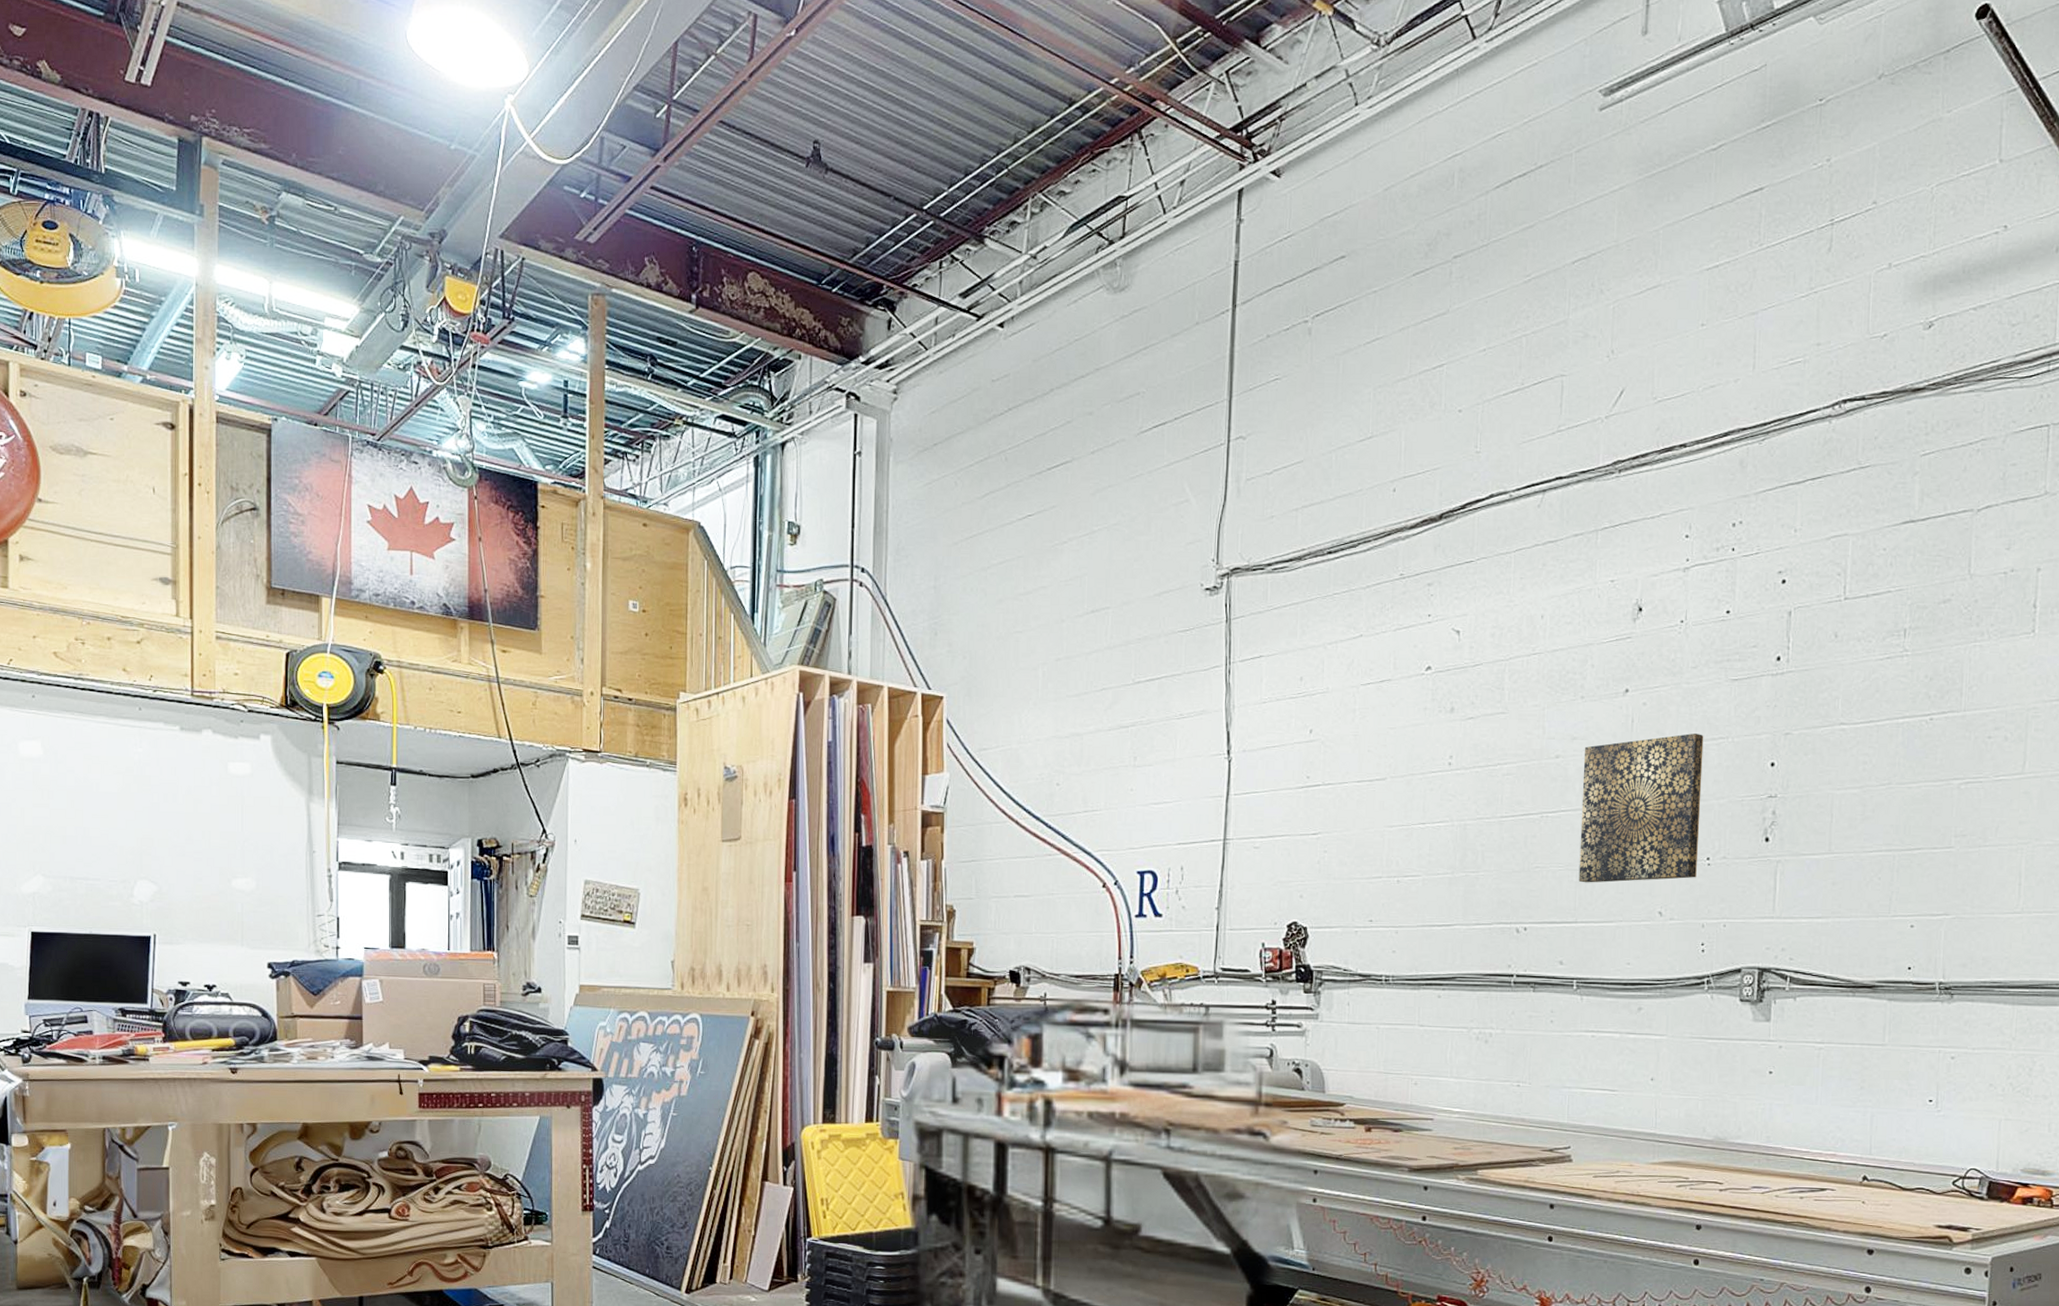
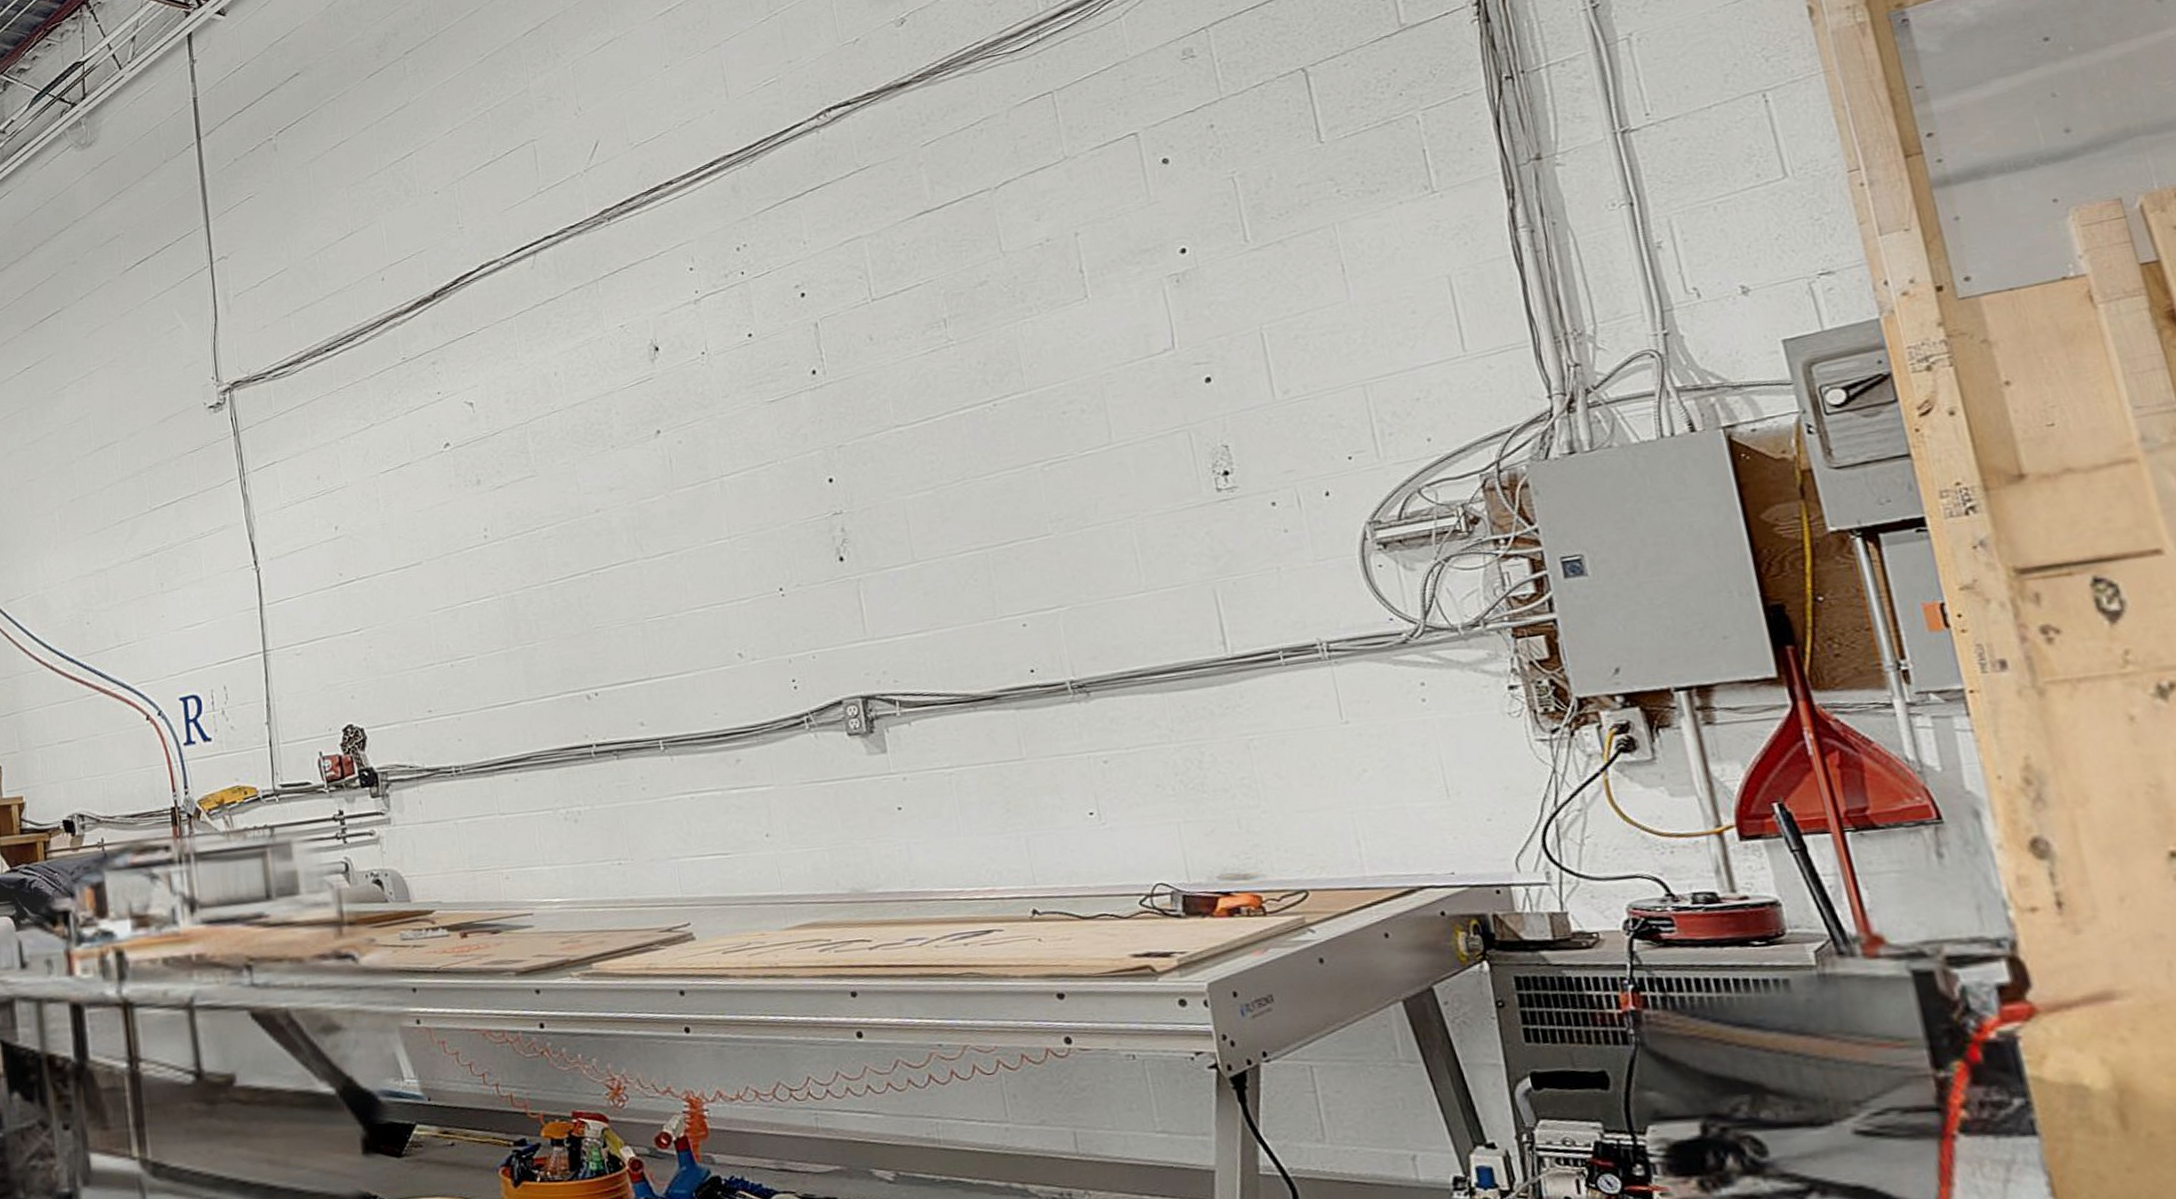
wall art: present [1578,733,1704,883] -> none [625,462,772,636]

